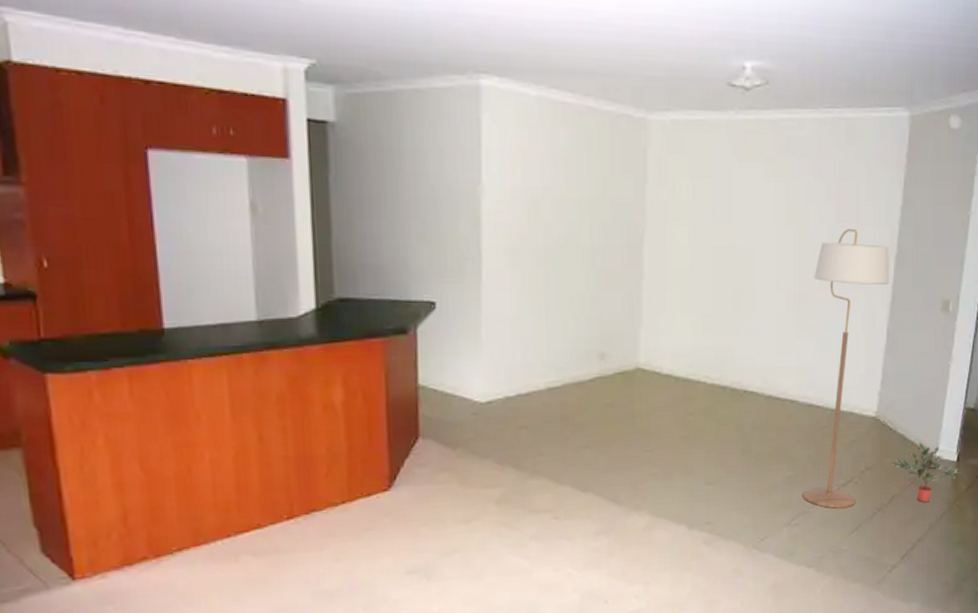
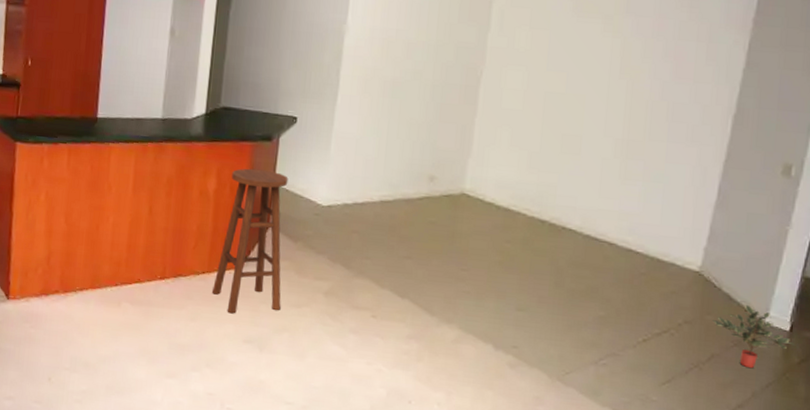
bar stool: none [358,369,446,545] -> present [212,168,289,314]
floor lamp: present [802,228,889,509] -> none [613,85,727,358]

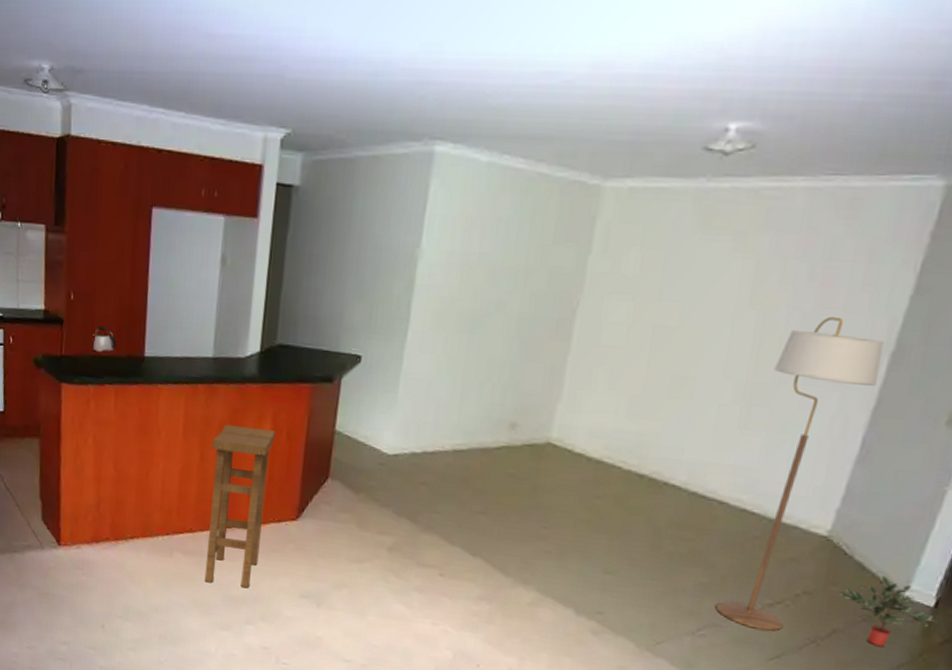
kettle: none [48,90,71,114] -> present [92,327,117,352]
bar stool: none [151,180,220,336] -> present [204,424,276,589]
bar stool: present [212,168,289,314] -> none [267,412,351,568]
floor lamp: none [613,85,727,358] -> present [715,316,885,631]

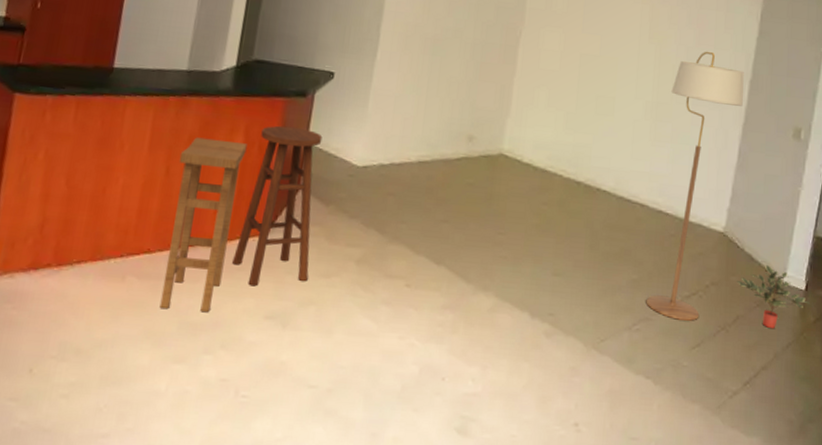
kettle: present [92,327,117,352] -> none [56,36,84,62]
bar stool: none [267,412,351,568] -> present [232,125,323,287]

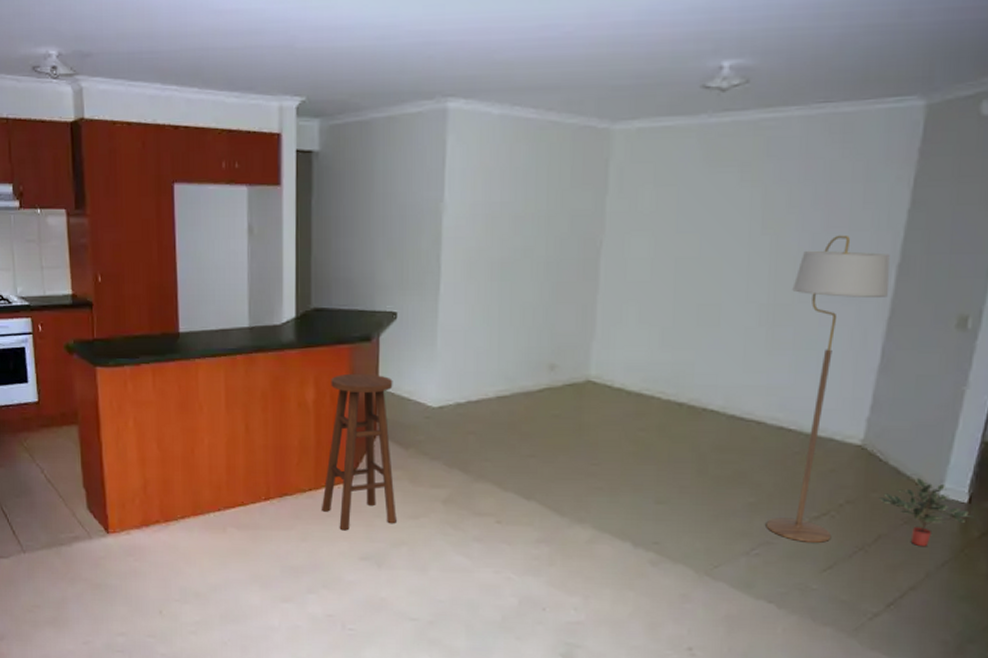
bar stool: present [159,137,248,313] -> none [256,393,319,557]

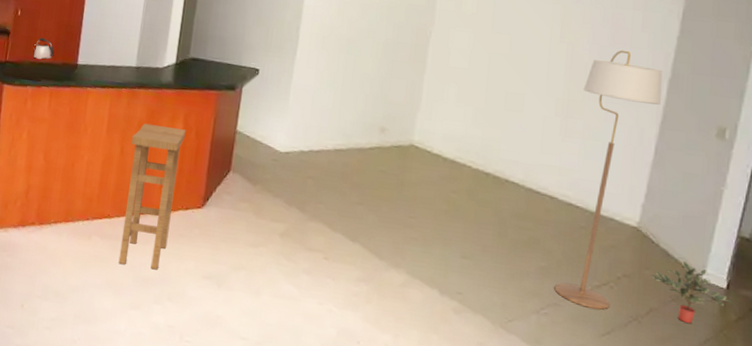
kettle: none [124,307,150,332] -> present [34,38,55,60]
bar stool: none [256,393,319,557] -> present [118,123,186,270]
bar stool: present [322,373,396,531] -> none [176,115,250,251]

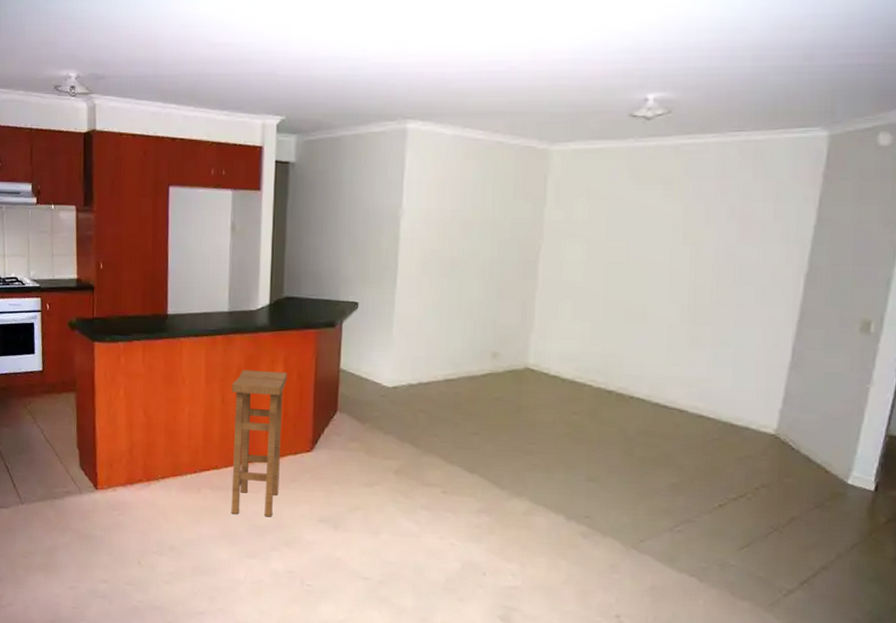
kettle: present [34,38,55,60] -> none [121,291,143,313]
floor lamp: present [554,50,663,310] -> none [687,246,798,523]
potted plant: present [651,261,732,324] -> none [791,466,881,530]

